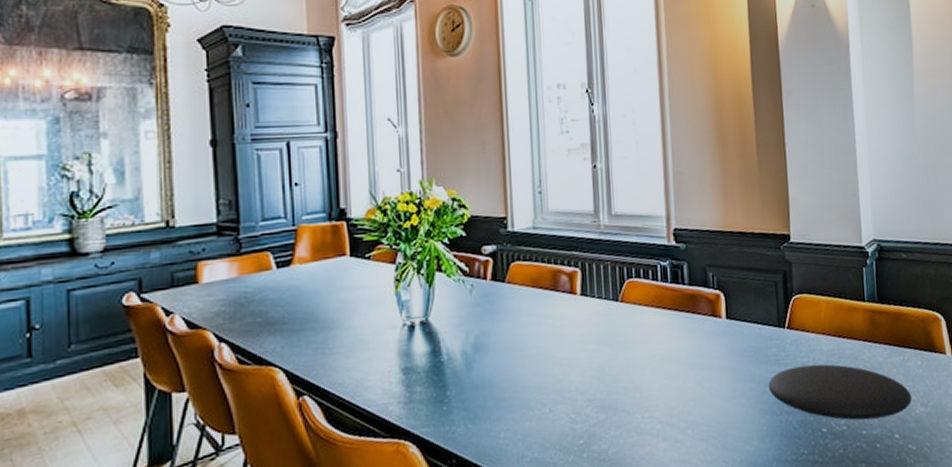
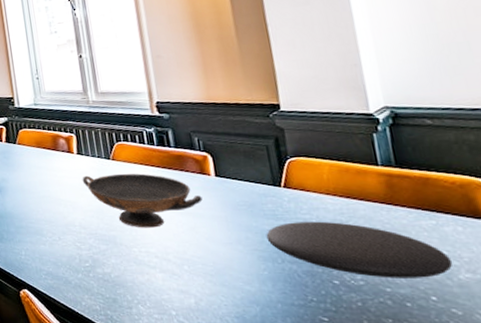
decorative bowl: none [584,318,712,388] -> present [82,173,203,228]

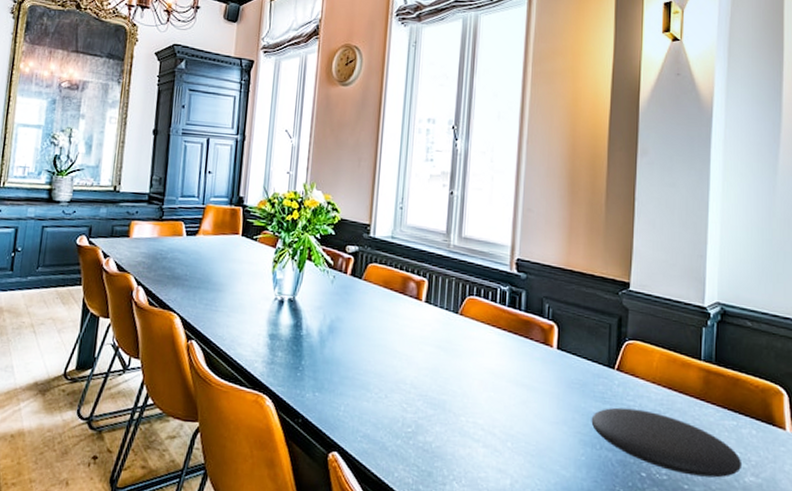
decorative bowl: present [82,173,203,228] -> none [424,328,540,397]

